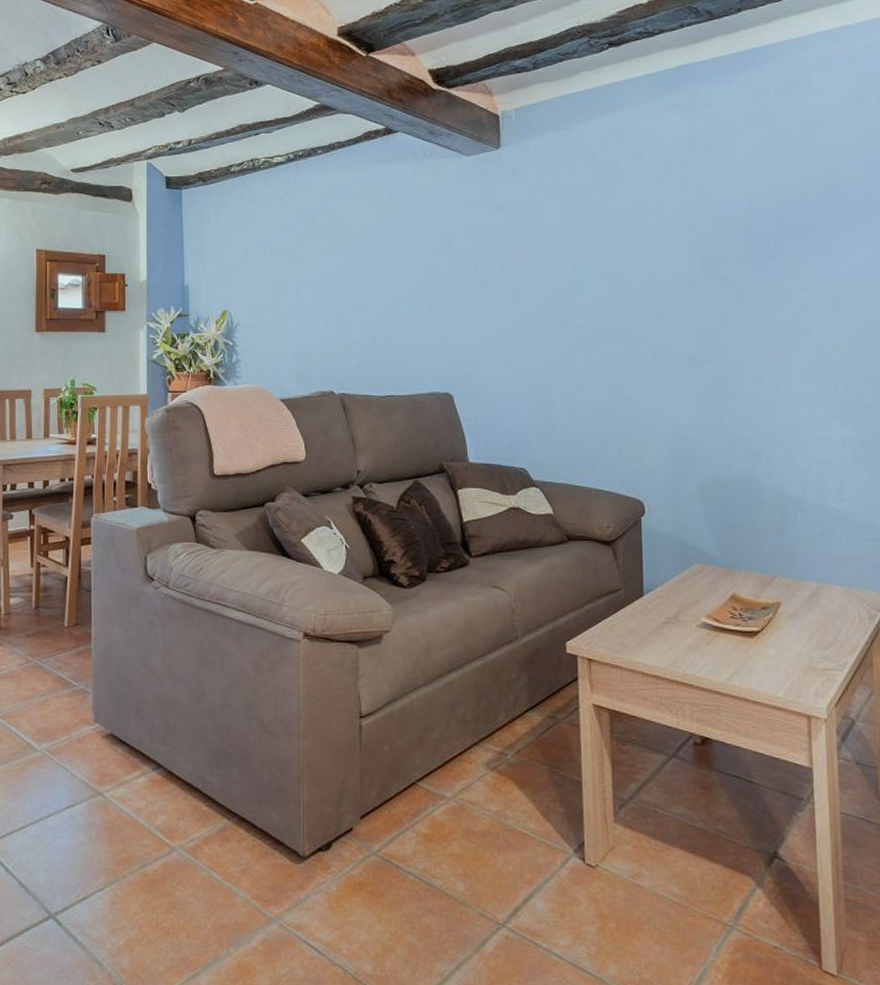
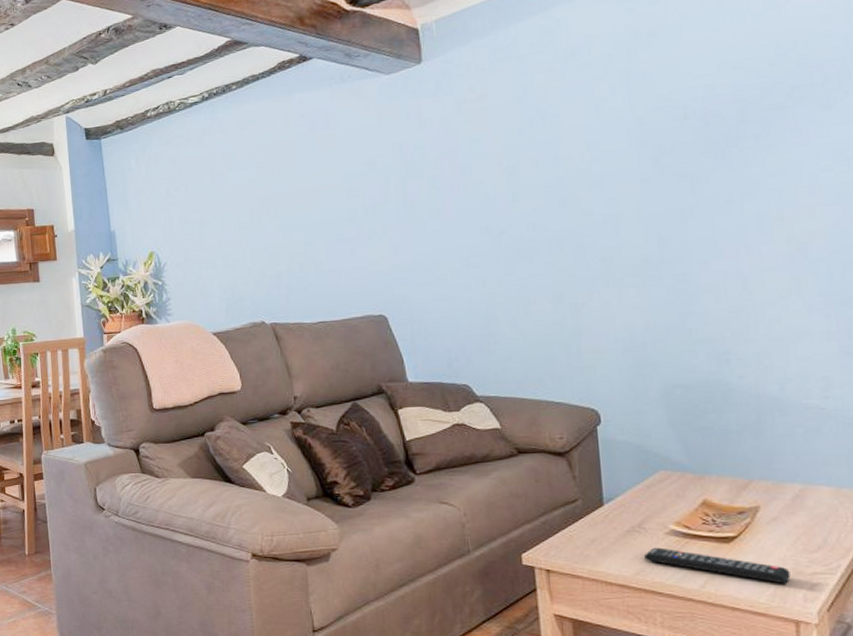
remote control: none [676,639,805,679] -> present [643,547,791,584]

